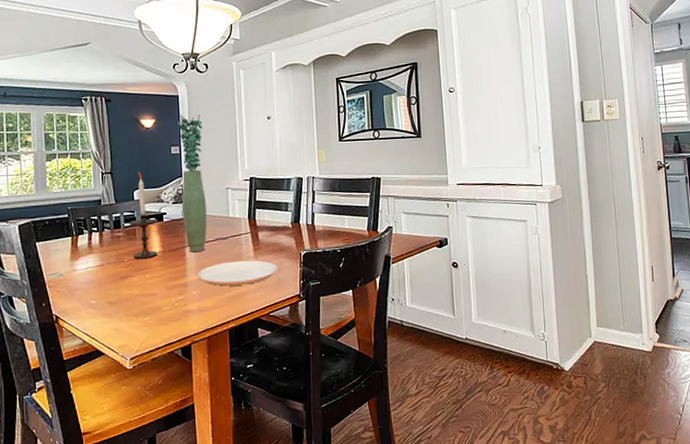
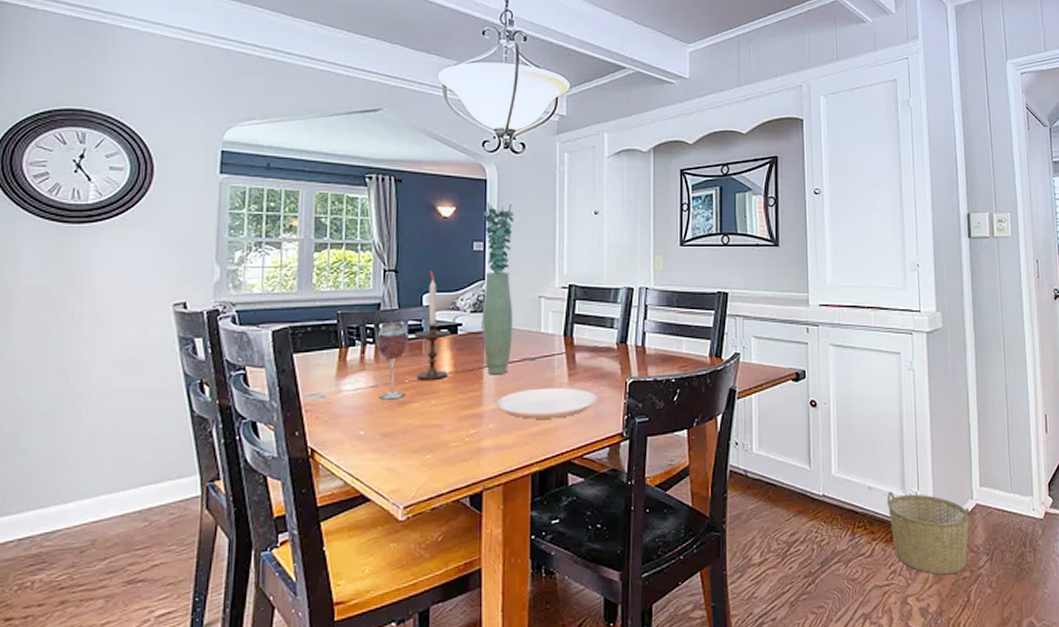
wineglass: none [100,213,125,276] -> present [376,321,407,400]
basket: none [519,333,590,400] -> present [886,490,971,576]

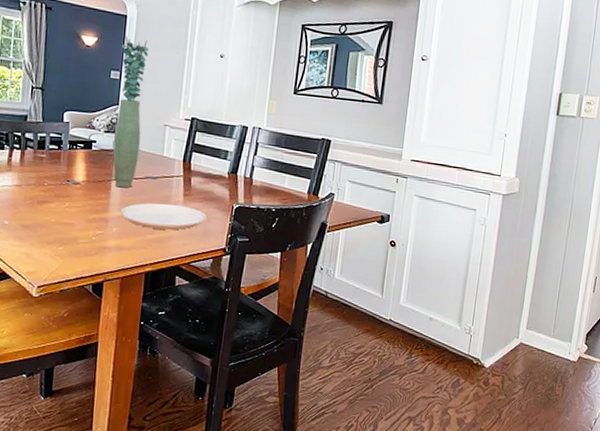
wineglass: present [376,321,407,400] -> none [21,132,49,198]
candlestick: present [414,270,450,381] -> none [54,91,85,187]
basket: present [886,490,971,576] -> none [443,323,514,396]

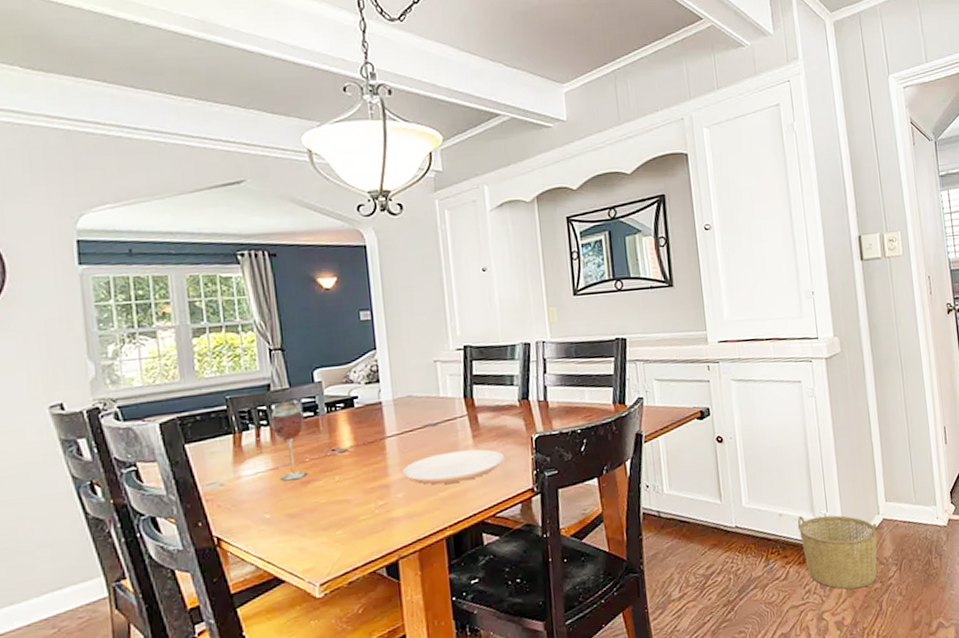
wineglass: none [21,132,49,198] -> present [270,400,306,482]
vase: present [112,36,150,188] -> none [366,269,412,445]
basket: none [443,323,514,396] -> present [797,515,878,590]

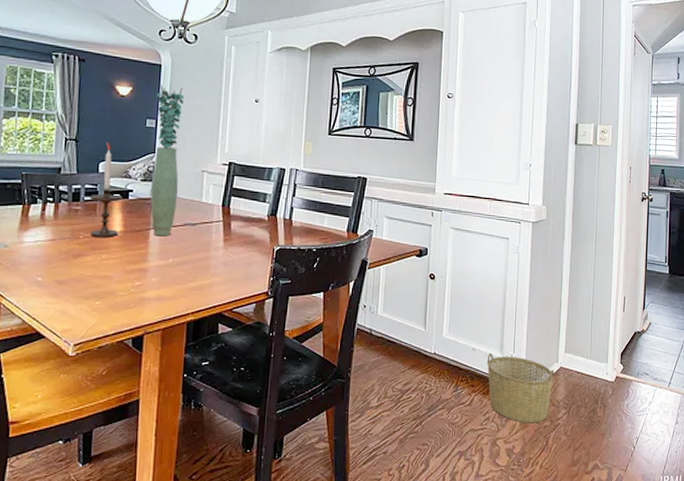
wineglass: present [270,400,306,482] -> none [55,184,84,252]
candlestick: none [309,345,349,458] -> present [89,141,122,238]
vase: none [366,269,412,445] -> present [150,85,185,237]
plate: present [402,449,504,485] -> none [159,249,248,276]

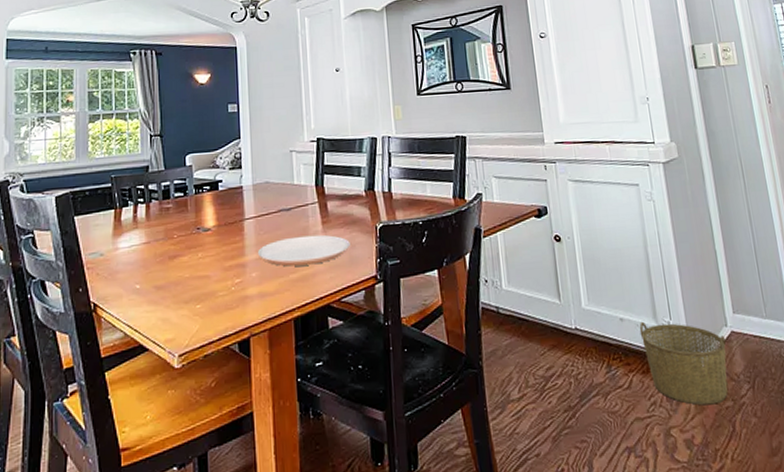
candlestick: present [89,141,122,238] -> none [179,133,212,236]
vase: present [150,85,185,237] -> none [235,68,269,227]
plate: none [159,249,248,276] -> present [257,234,350,267]

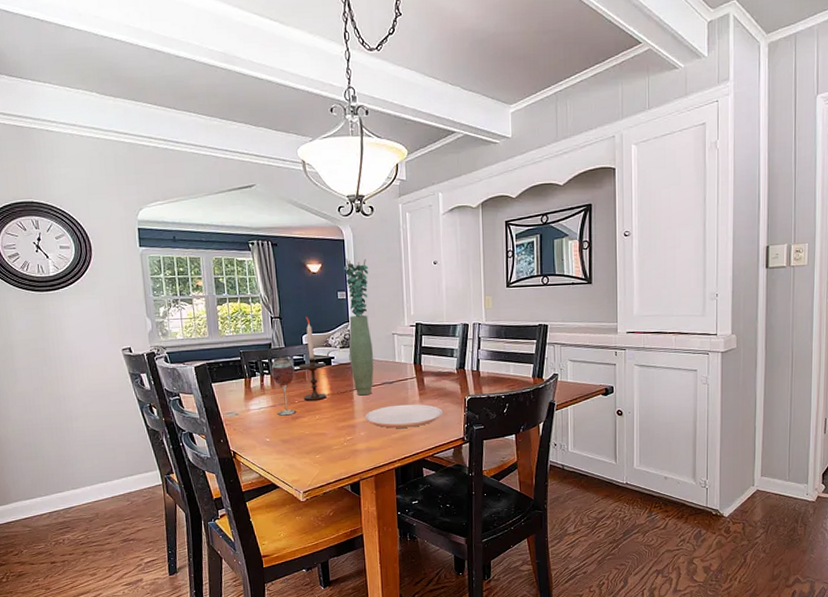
wineglass: none [147,181,174,255] -> present [271,356,296,416]
candlestick: none [179,133,212,236] -> present [298,316,327,402]
vase: none [235,68,269,227] -> present [343,259,374,396]
basket: present [639,321,728,406] -> none [679,480,751,543]

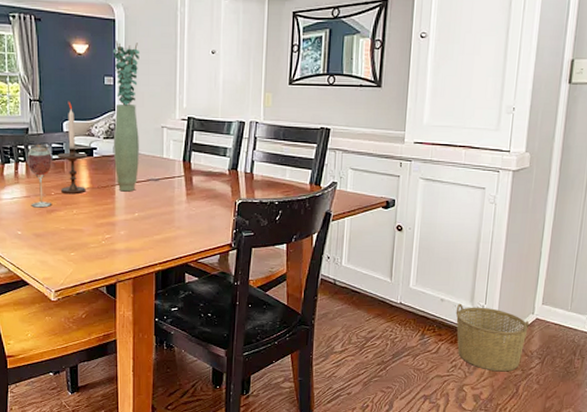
plate: present [365,404,443,428] -> none [126,204,210,229]
basket: none [679,480,751,543] -> present [455,303,530,372]

